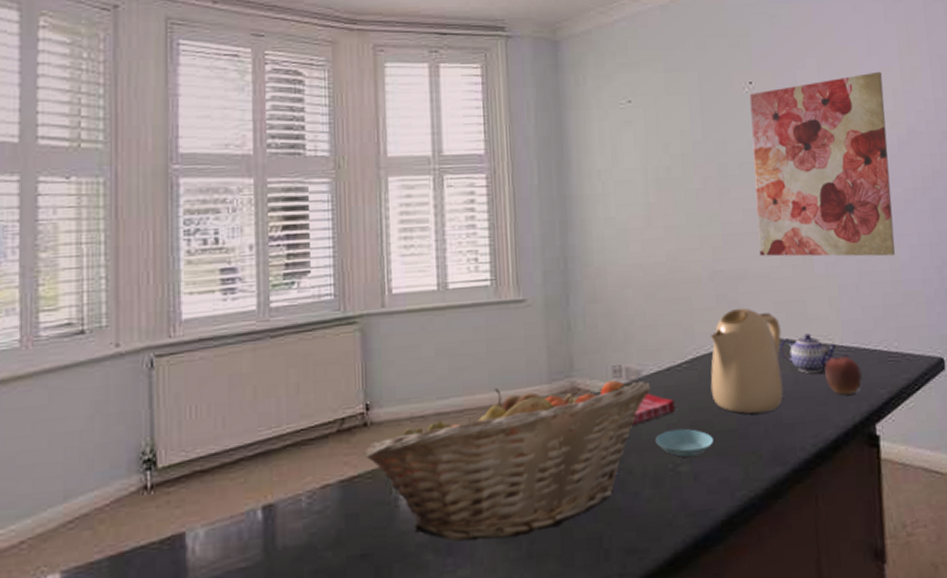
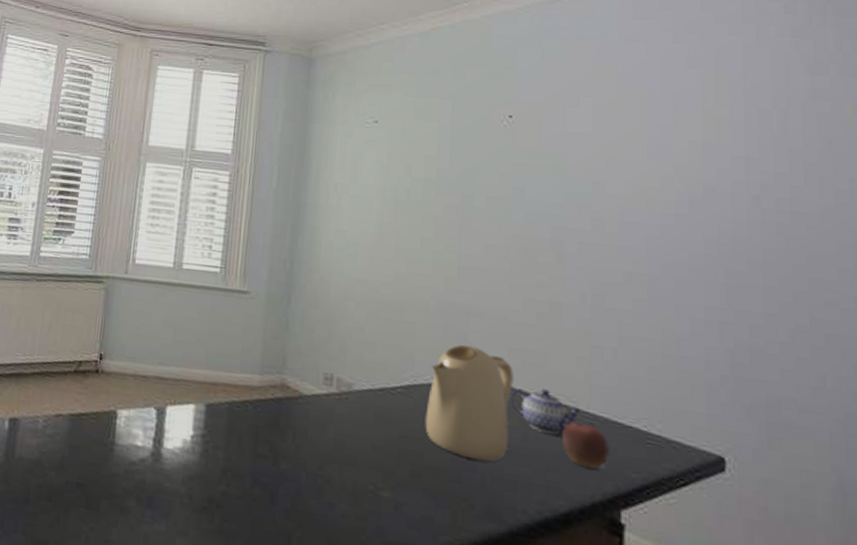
fruit basket: present [362,380,651,542] -> none [91,367,361,513]
dish towel: present [631,393,675,426] -> none [335,408,384,437]
saucer: present [655,428,713,457] -> none [358,450,421,485]
wall art: present [749,71,896,257] -> none [499,119,676,326]

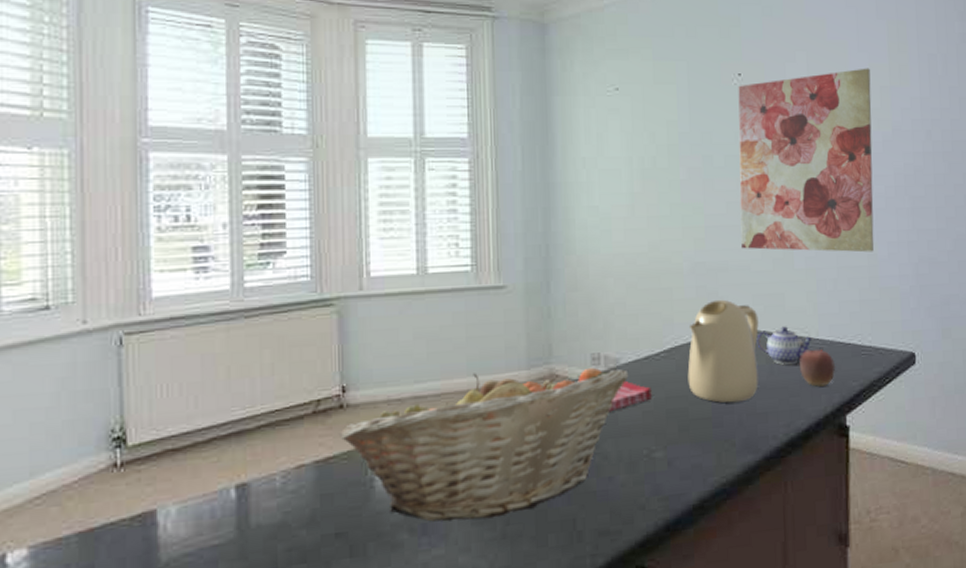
fruit basket: none [91,367,361,513] -> present [338,367,629,522]
dish towel: none [335,408,384,437] -> present [607,381,652,413]
wall art: none [499,119,676,326] -> present [738,68,875,253]

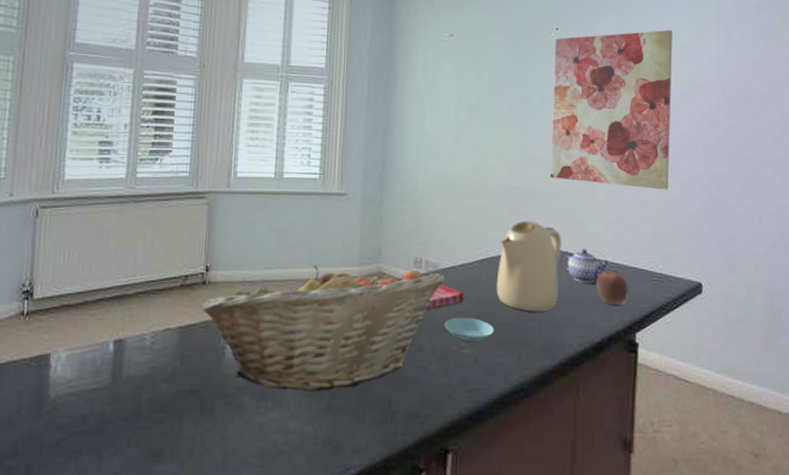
saucer: none [631,416,688,444] -> present [444,317,494,341]

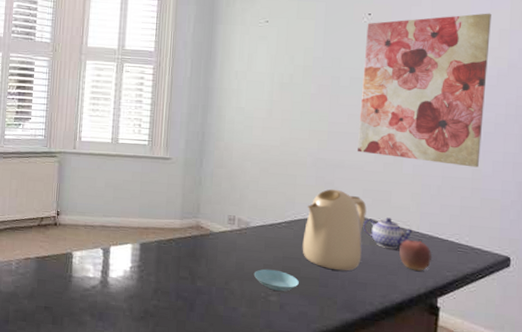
fruit basket: present [199,265,445,392] -> none [52,216,256,319]
dish towel: present [425,284,464,310] -> none [237,240,273,260]

